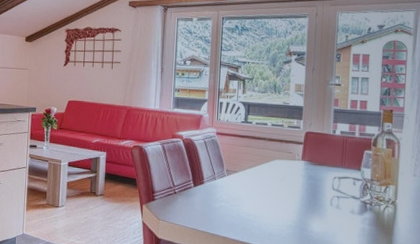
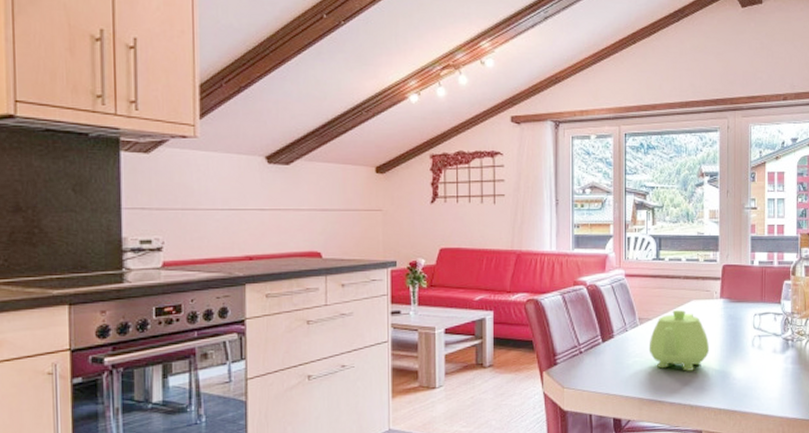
teapot: none [234,166,290,220] -> present [648,309,710,371]

